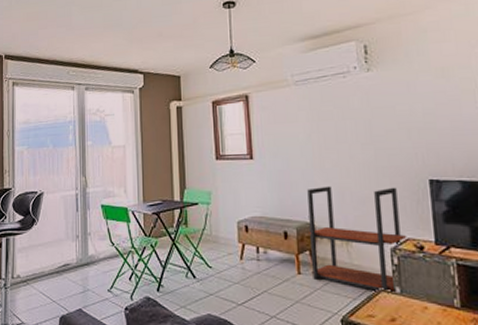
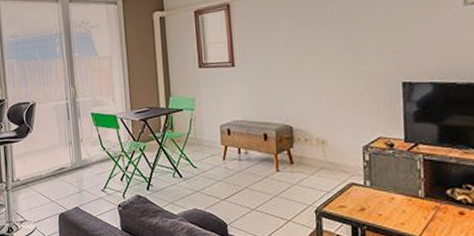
shelving unit: present [307,186,407,294] -> none [286,90,379,188]

